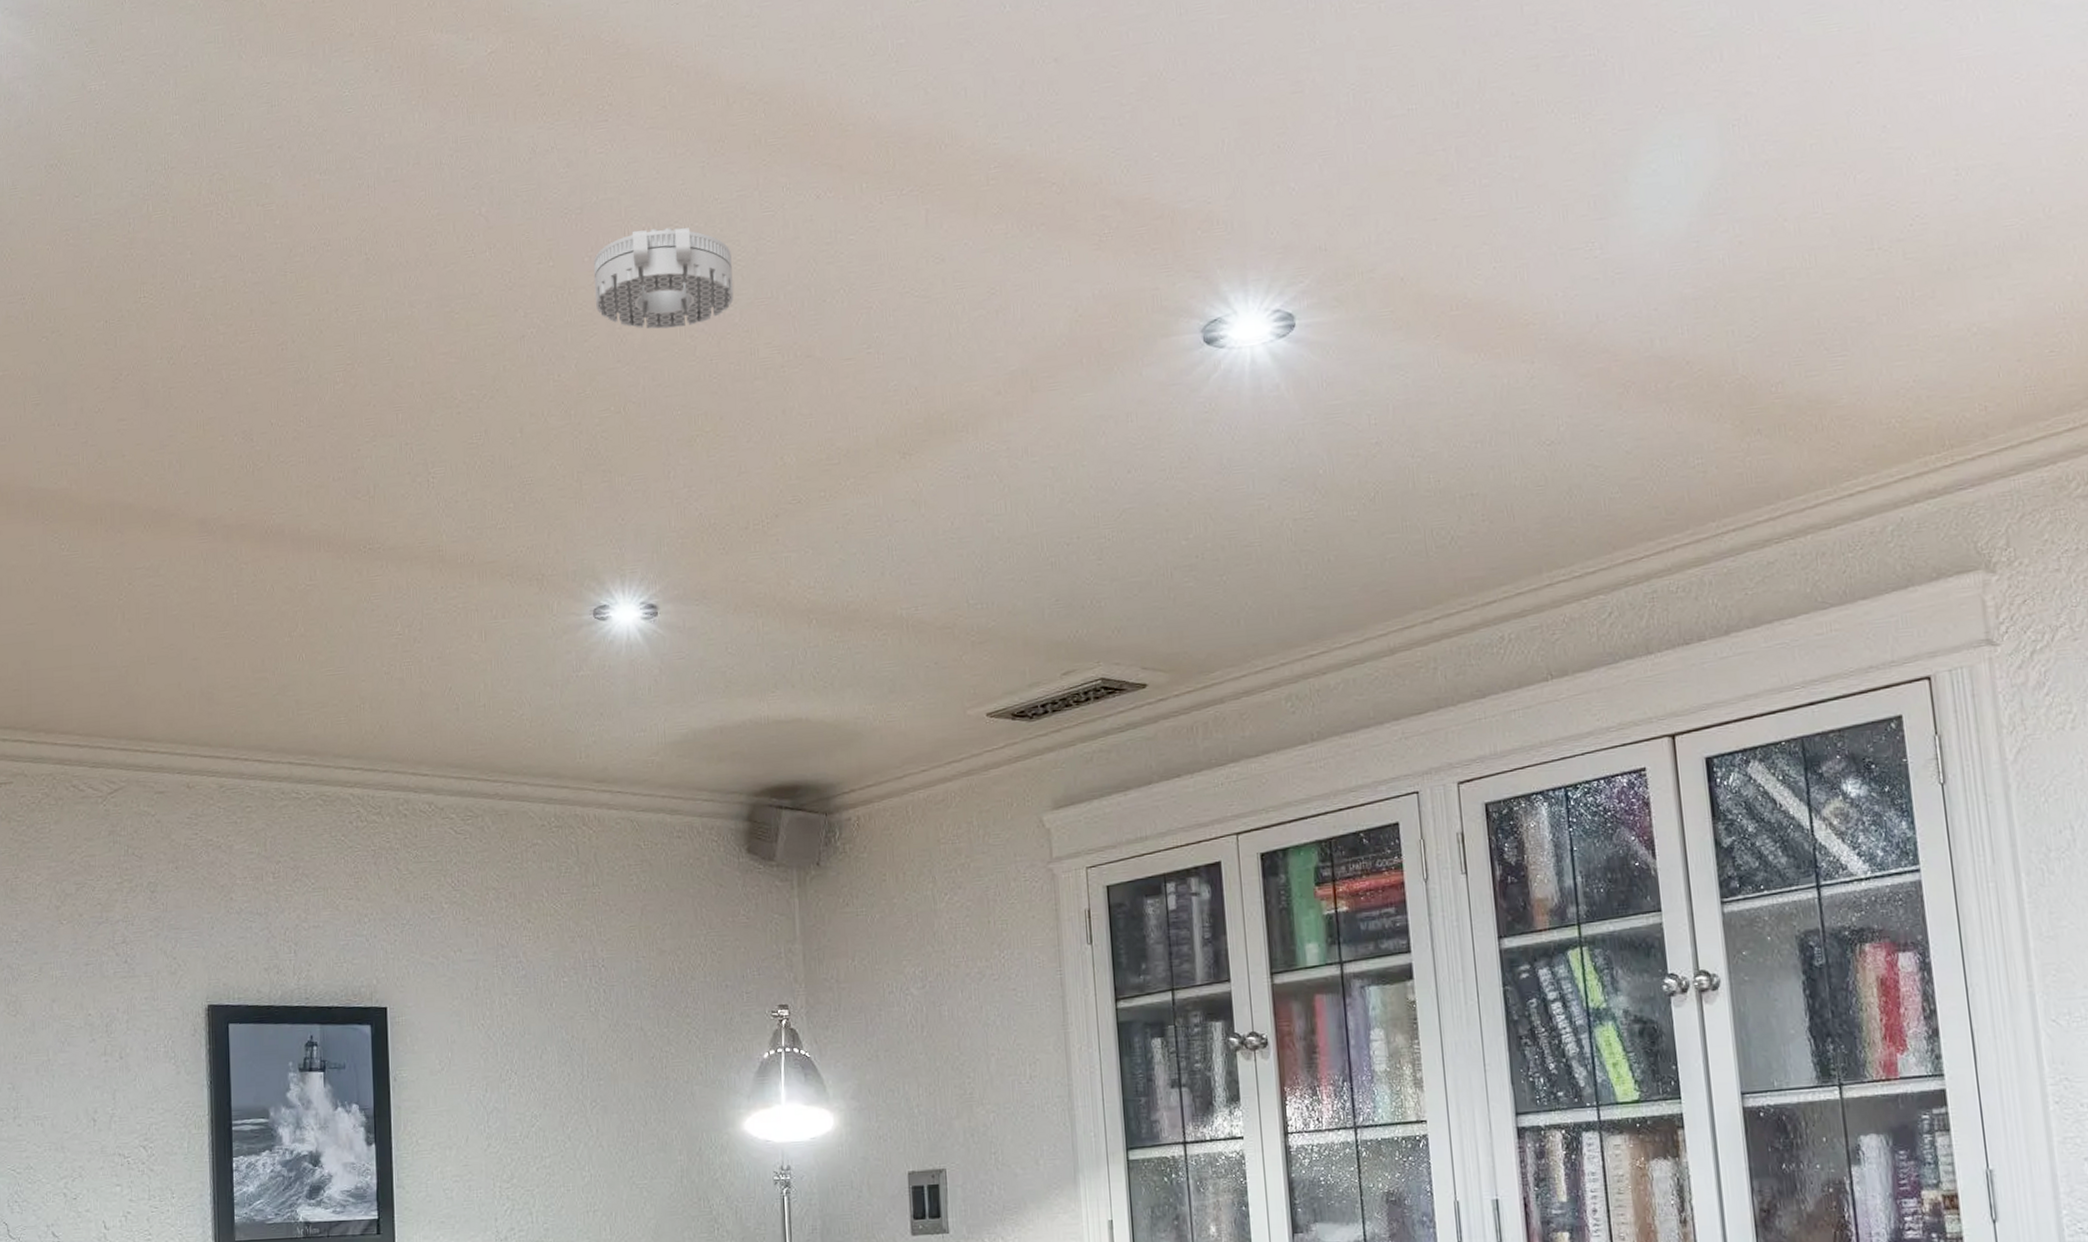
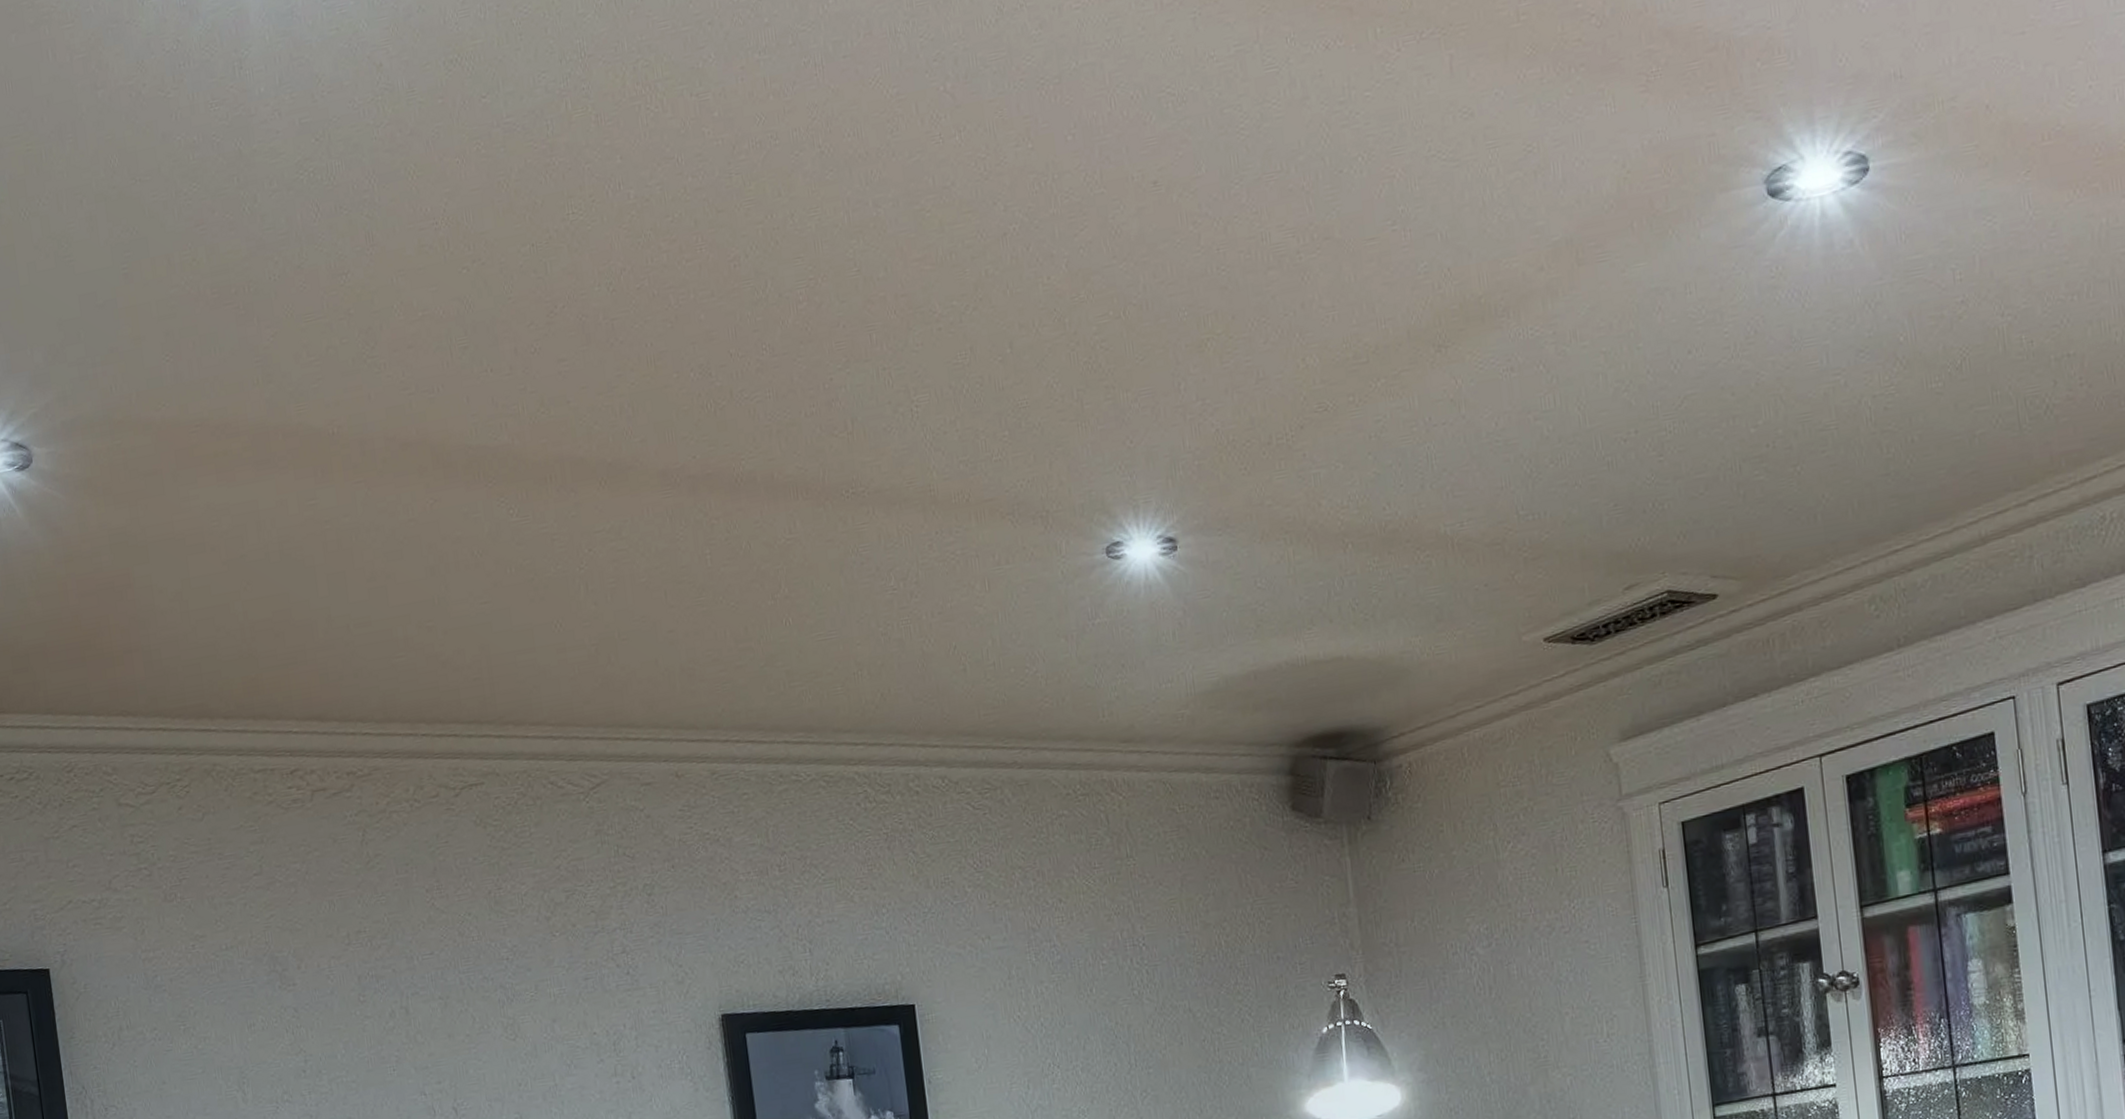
smoke detector: present [593,227,734,329] -> none [1077,93,1239,217]

